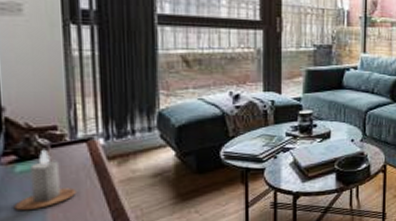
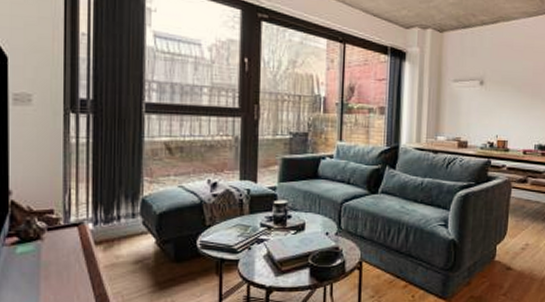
candle: present [14,149,77,211] -> none [13,232,67,291]

